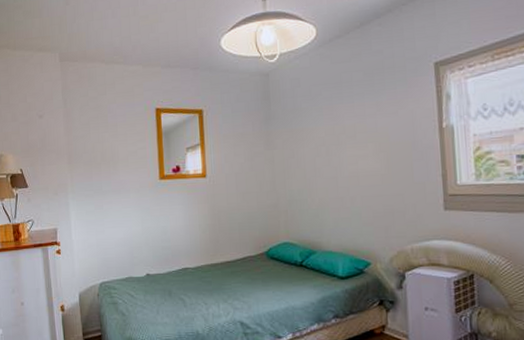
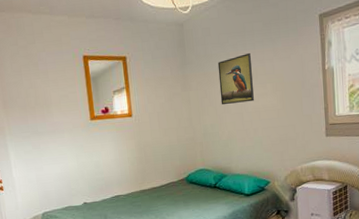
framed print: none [308,106,352,167] -> present [217,52,254,104]

